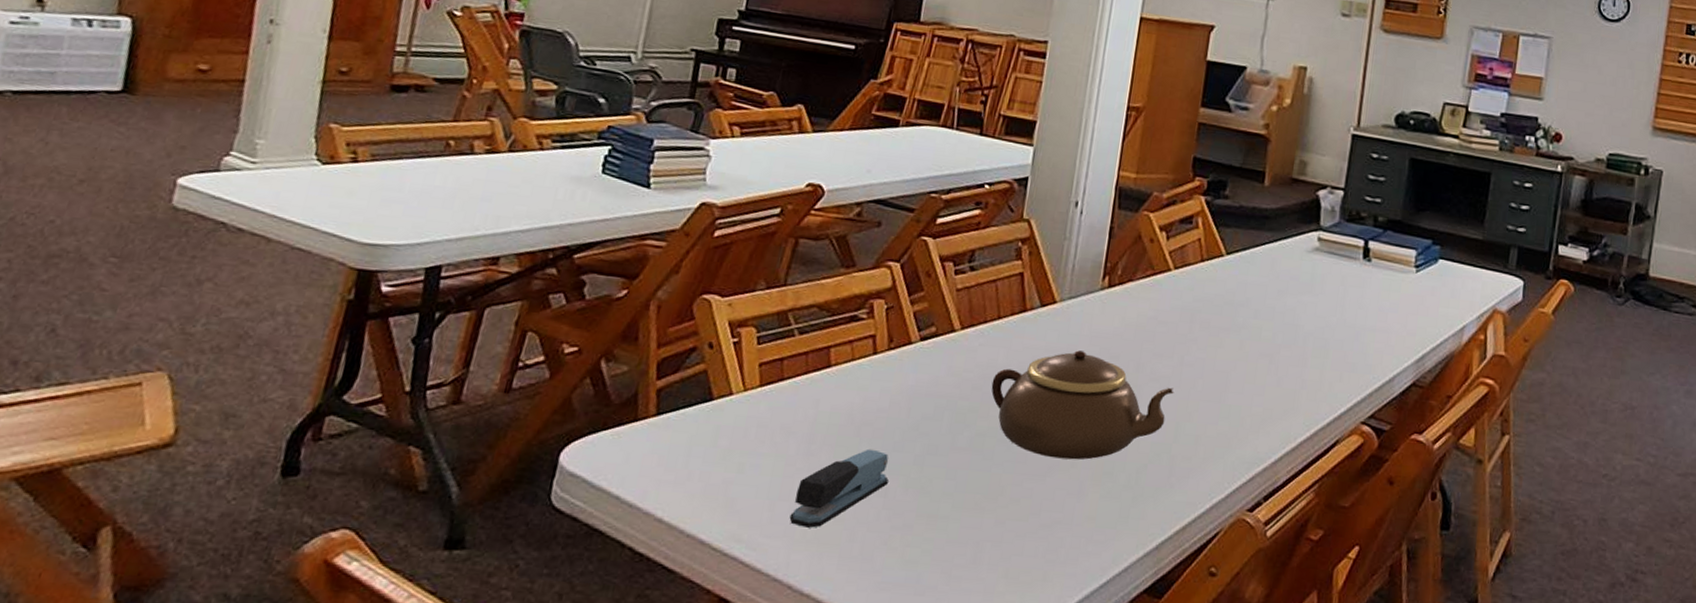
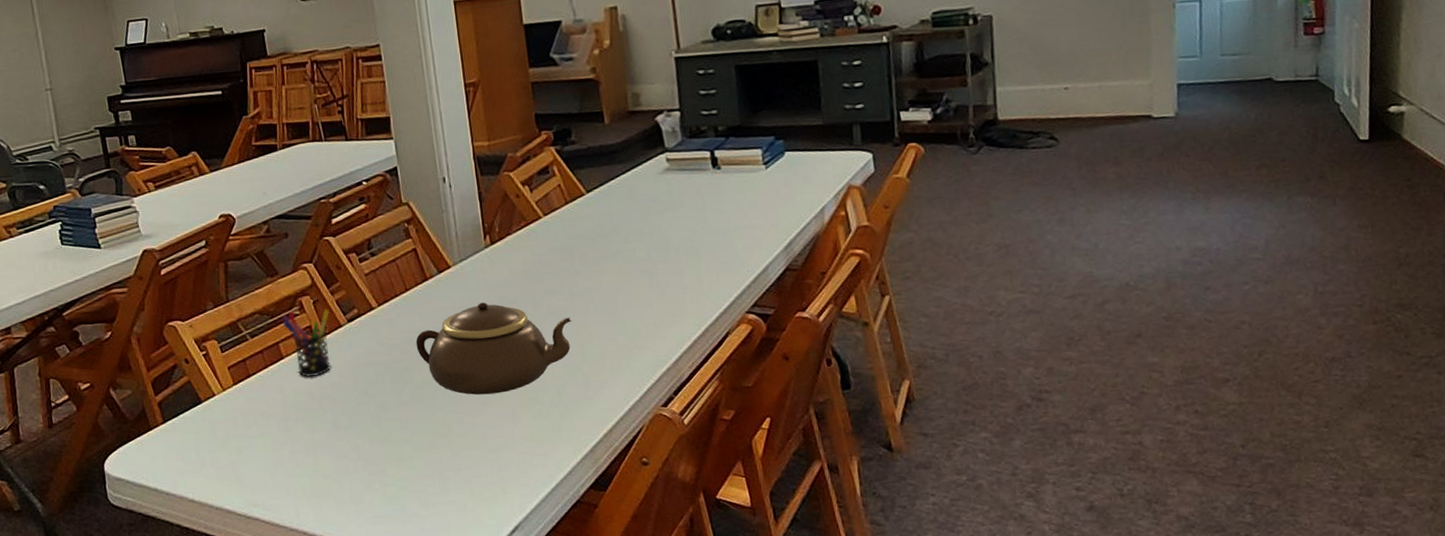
stapler: present [789,448,889,528] -> none [287,416,356,486]
pen holder: none [843,313,902,397] -> present [282,309,331,377]

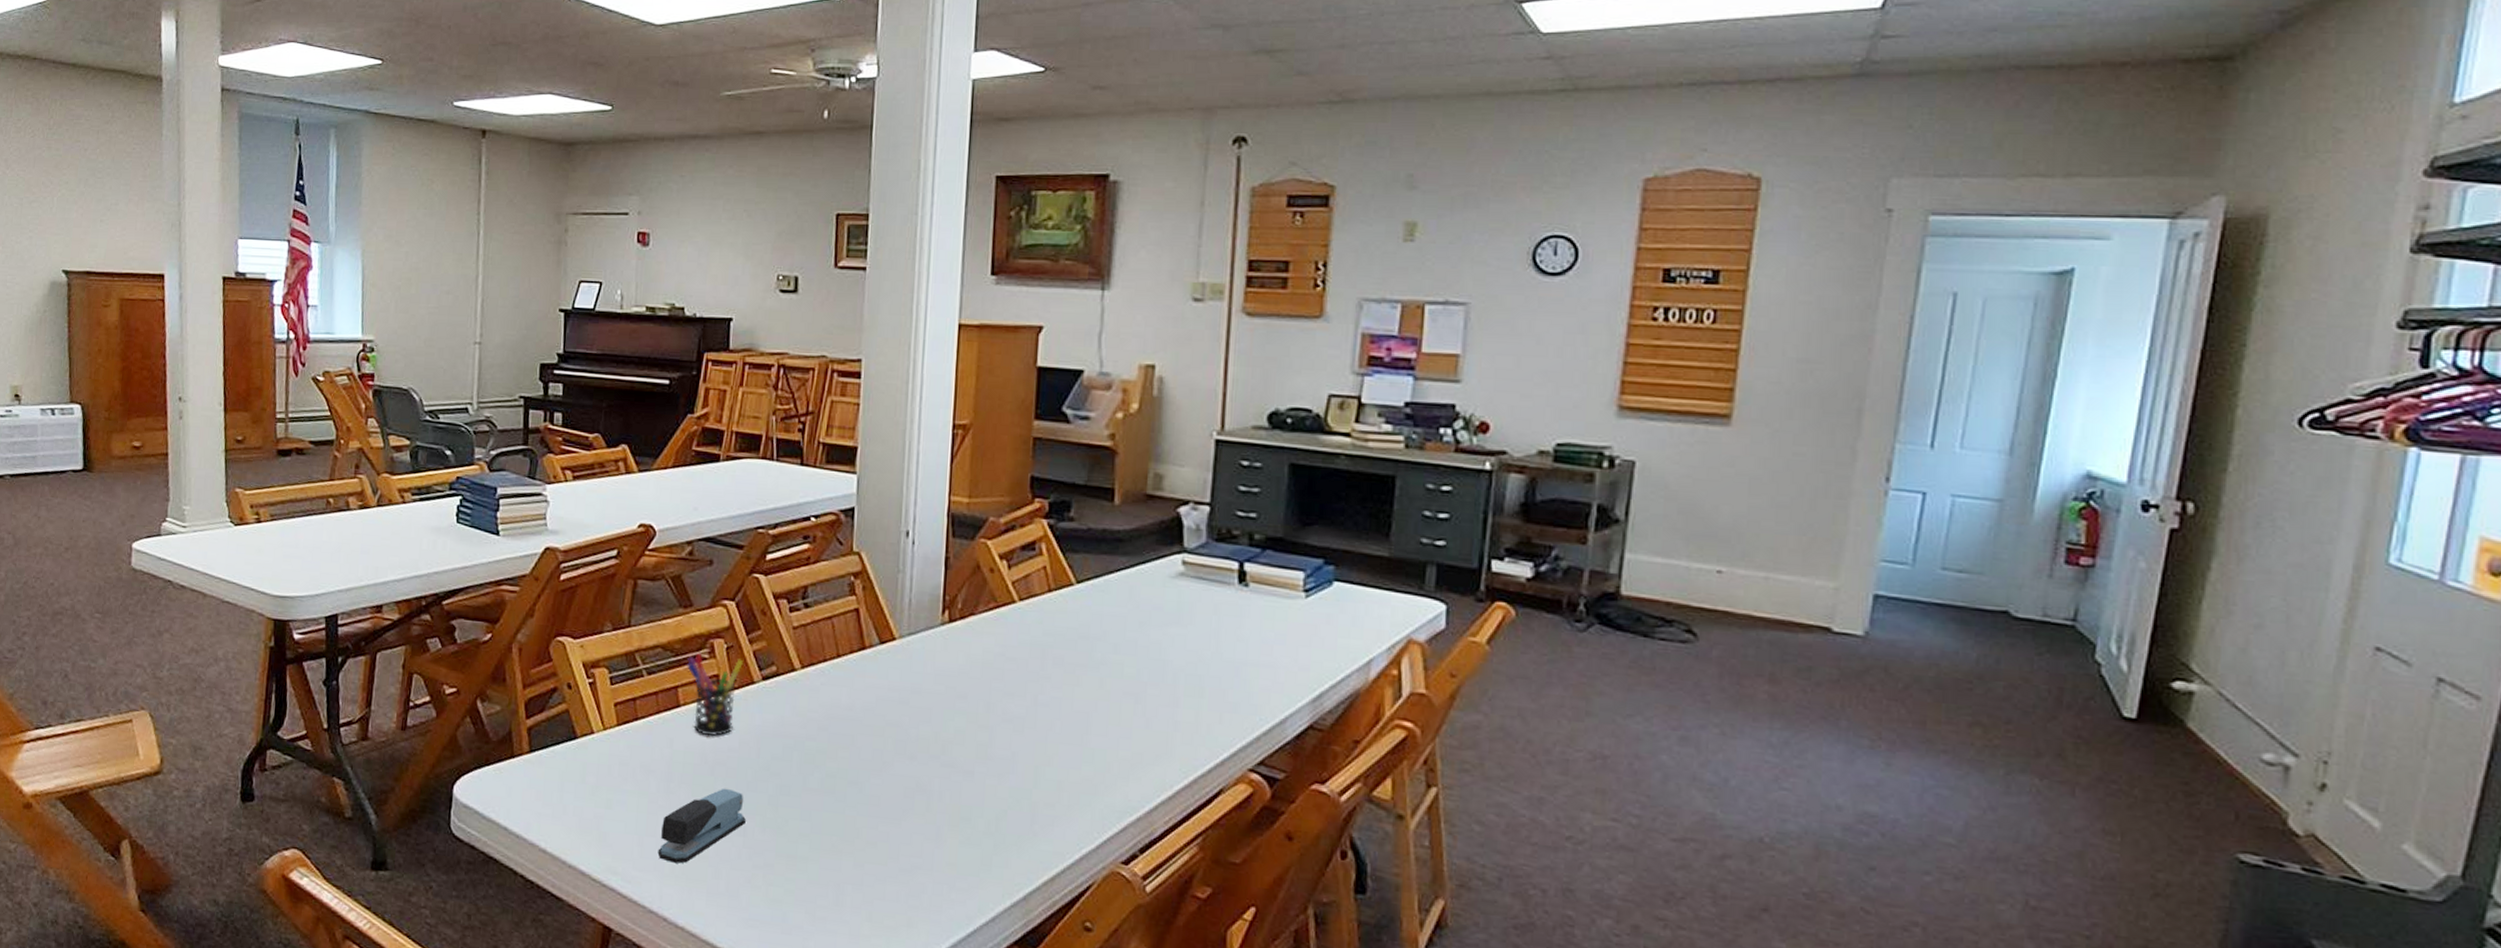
stapler: none [287,416,356,486] -> present [657,788,746,864]
teapot: present [415,302,572,395] -> none [837,689,1030,804]

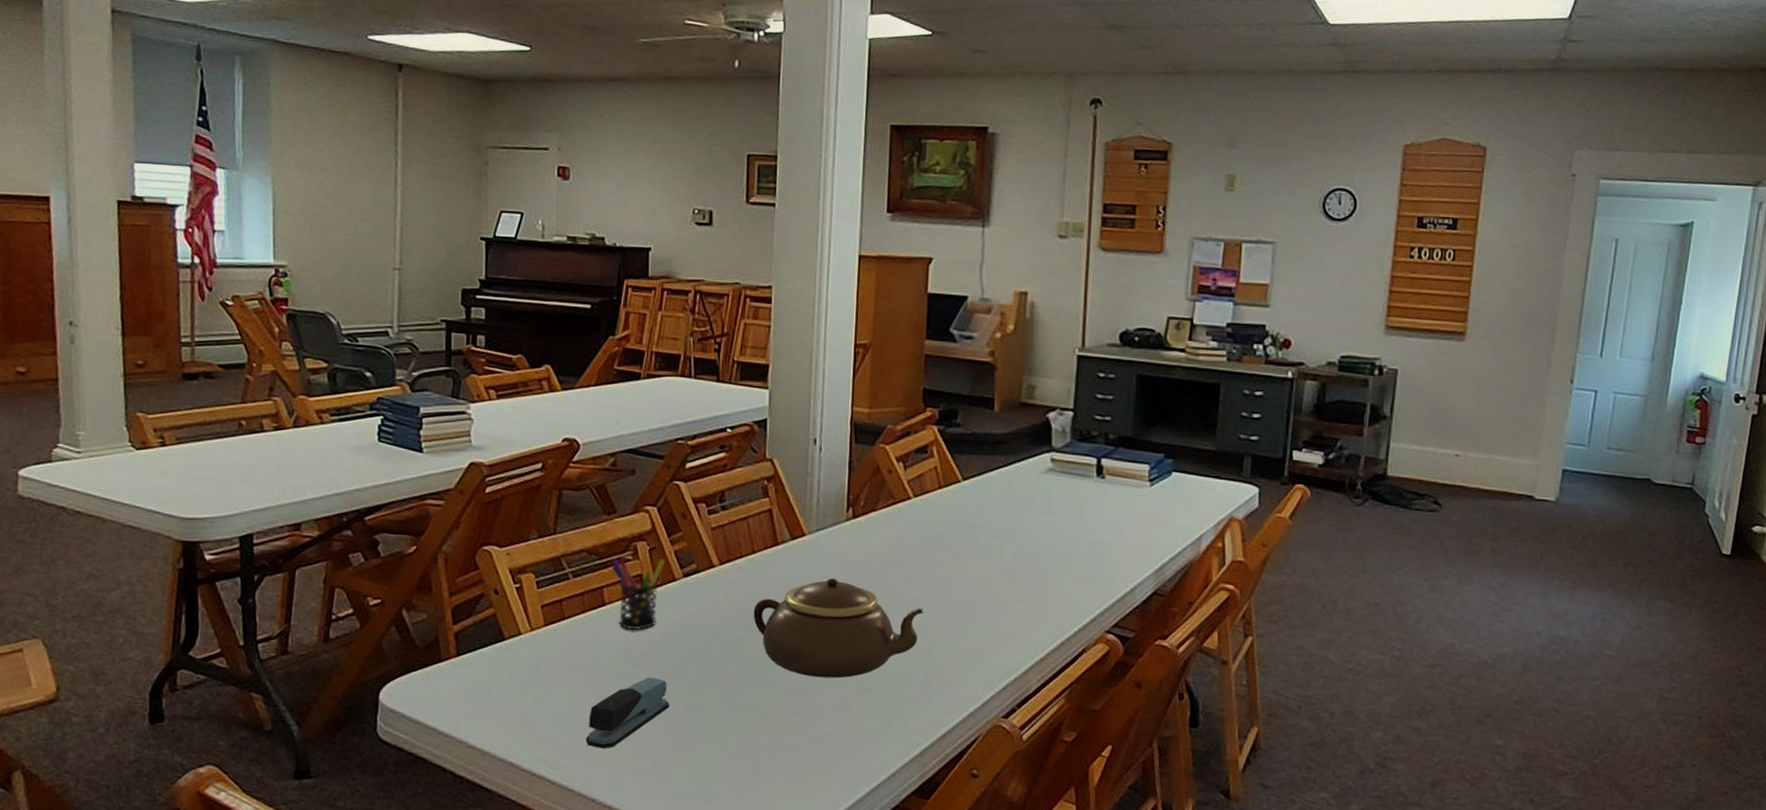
teapot: none [837,689,1030,804] -> present [753,578,924,679]

